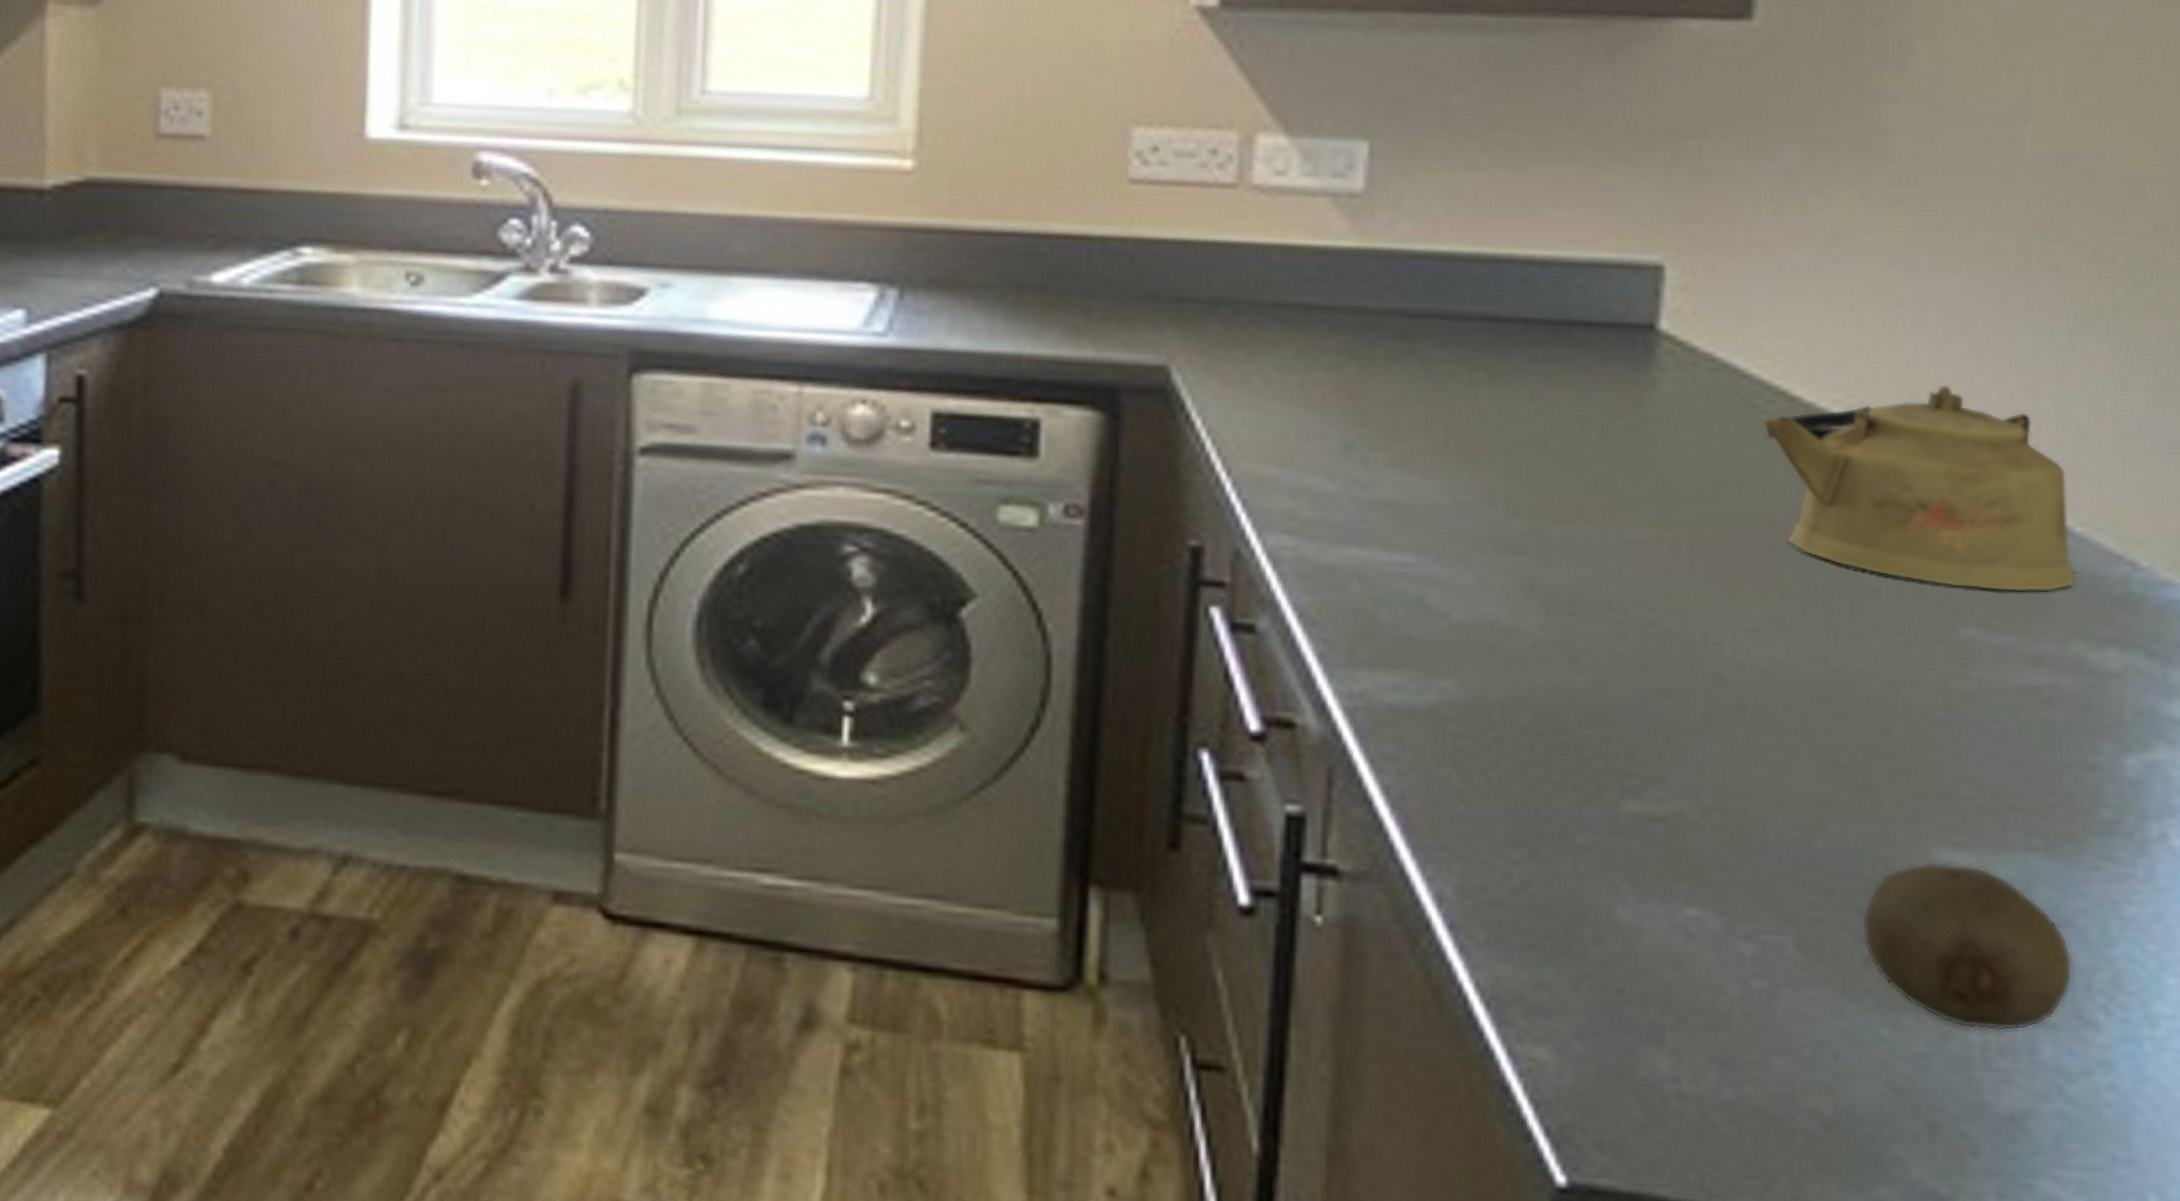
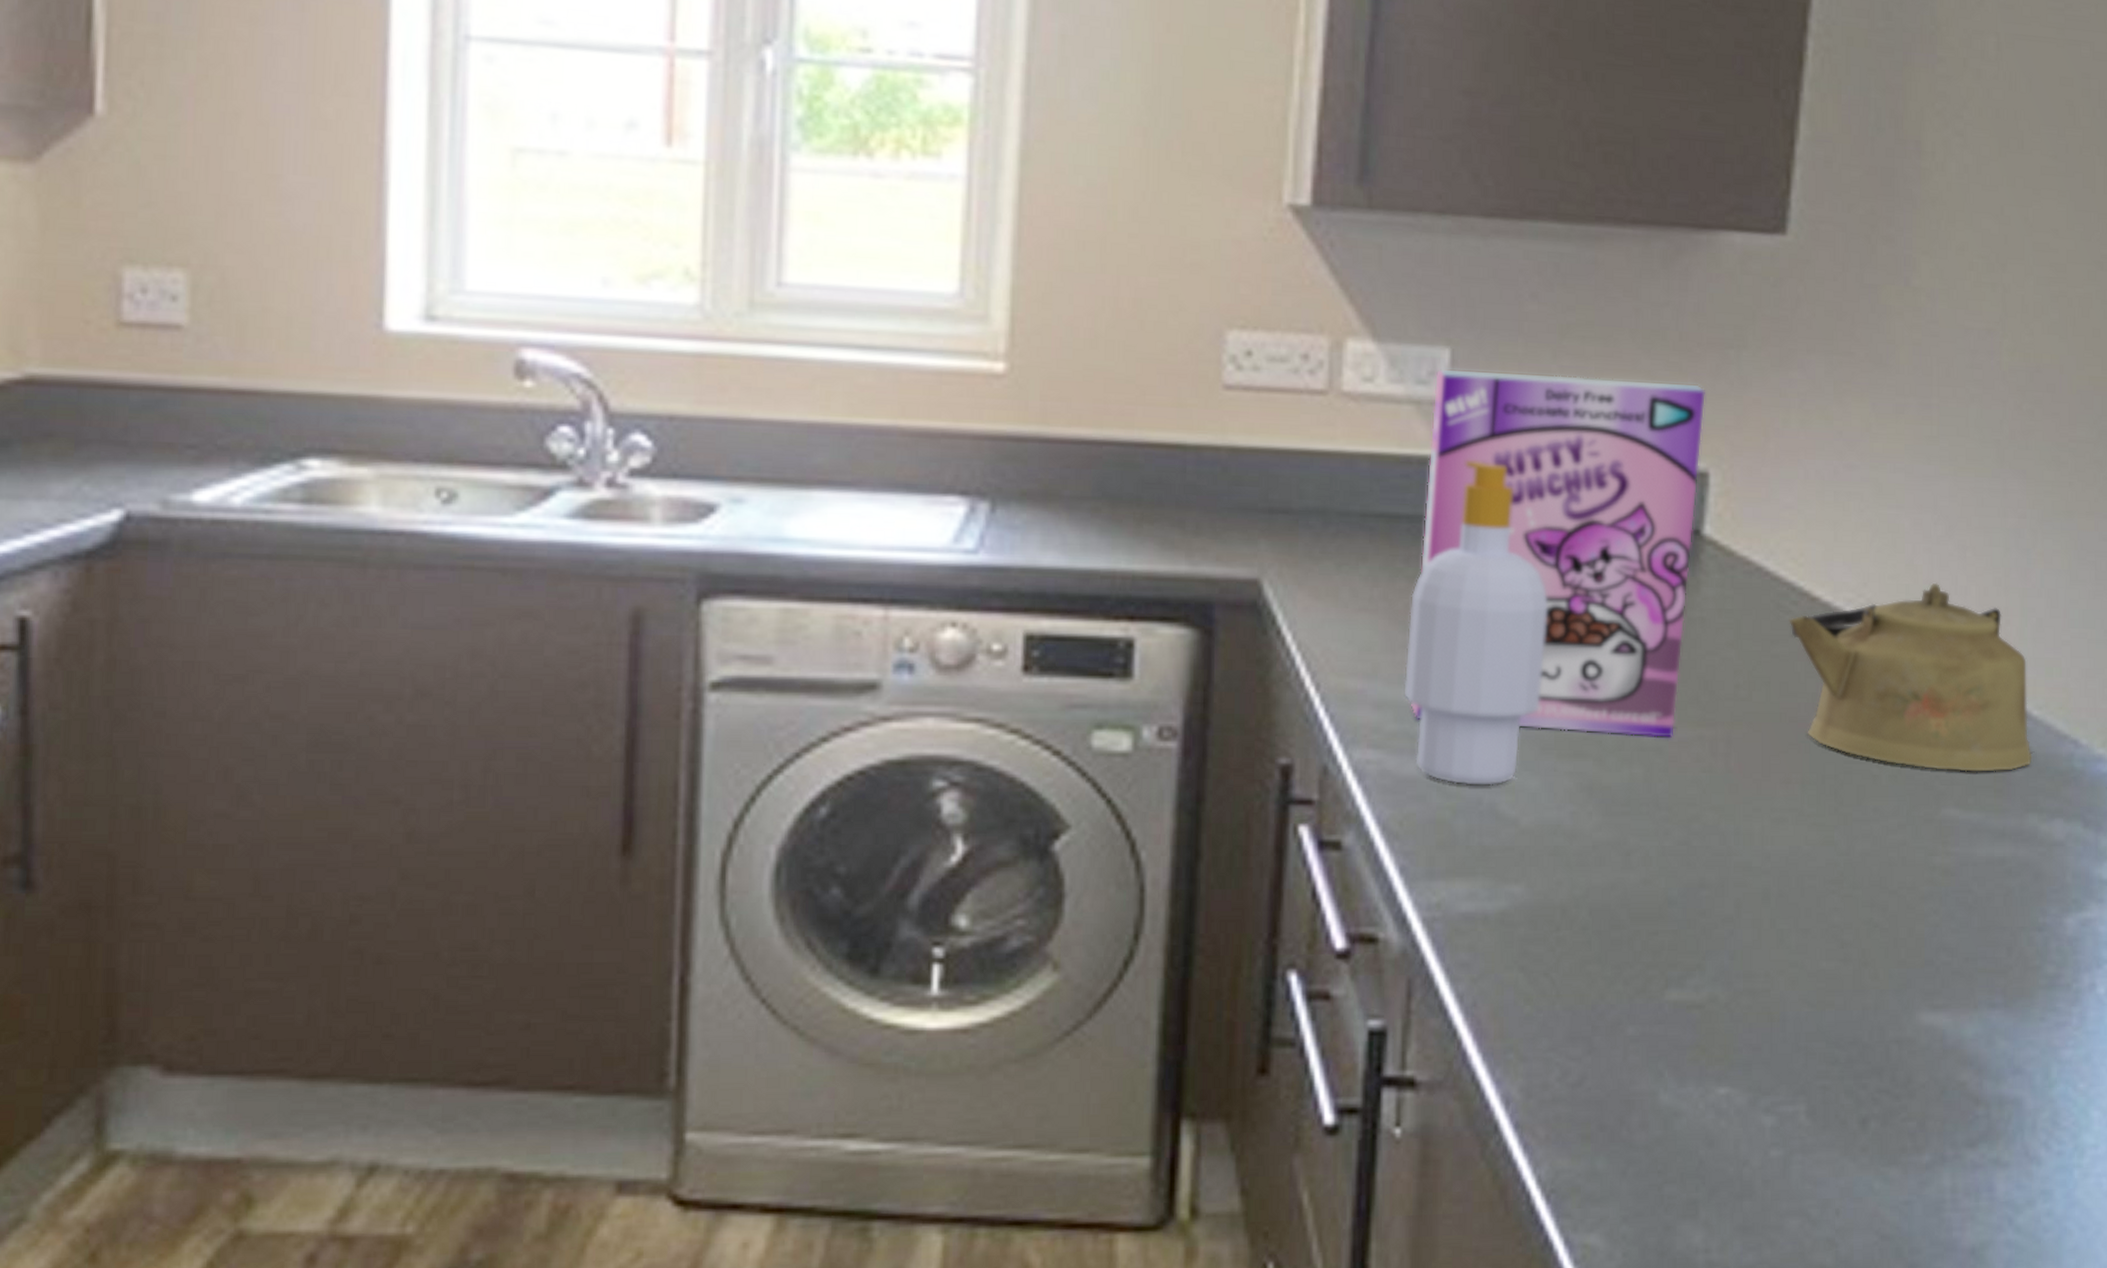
soap bottle: none [1321,252,1480,578] -> present [1404,460,1548,786]
cereal box: none [1328,161,1660,539] -> present [1410,368,1706,739]
fruit: present [1861,862,2073,1032] -> none [1860,1025,2022,1175]

